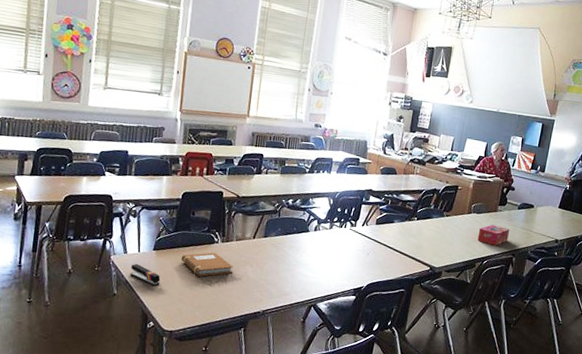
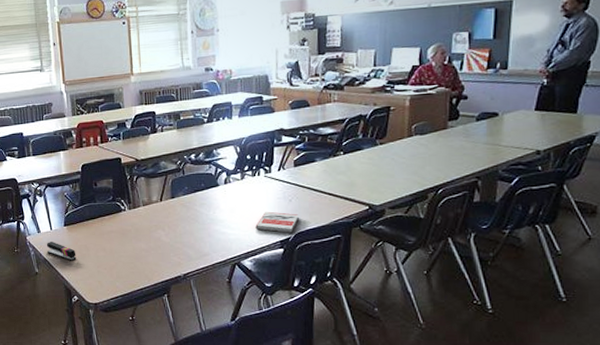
notebook: present [181,252,233,277] -> none [91,221,145,246]
book: none [334,260,373,283] -> present [255,211,299,233]
tissue box: present [477,224,510,246] -> none [425,145,469,170]

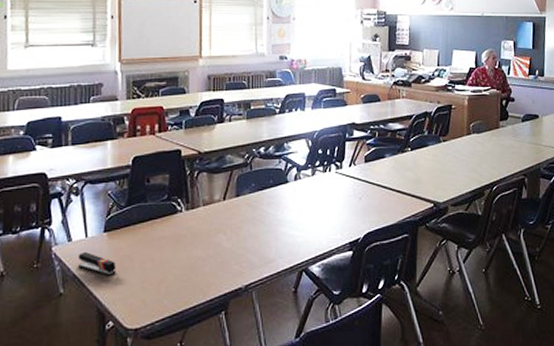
book: present [255,211,299,233] -> none [325,210,368,234]

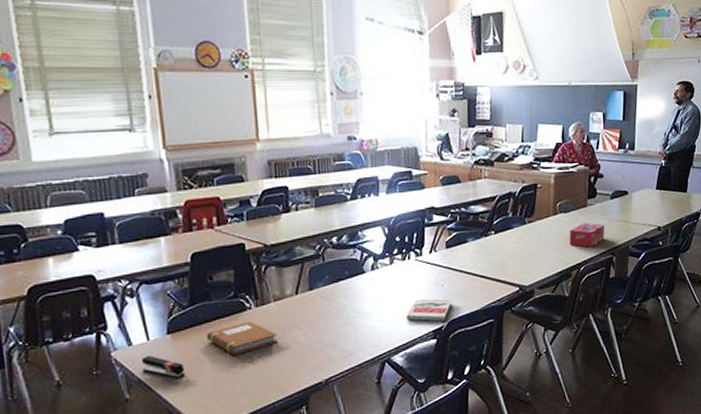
notebook: none [139,224,203,256] -> present [206,321,277,355]
book: none [325,210,368,234] -> present [406,299,452,322]
tissue box: none [482,144,517,168] -> present [569,223,605,247]

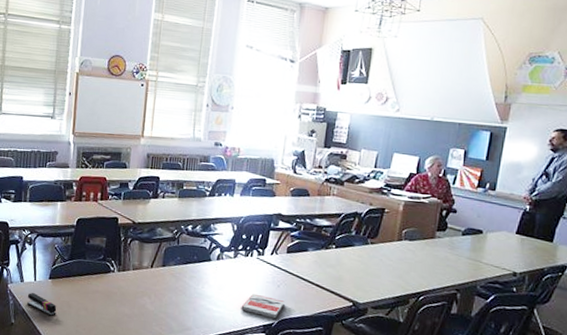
notebook: present [206,321,277,355] -> none [76,282,130,308]
tissue box: present [569,223,605,247] -> none [411,254,453,279]

